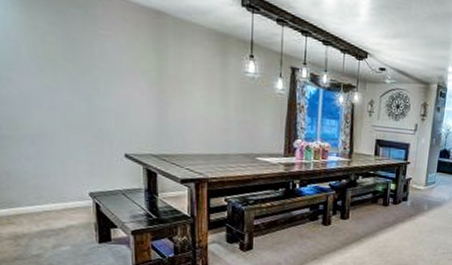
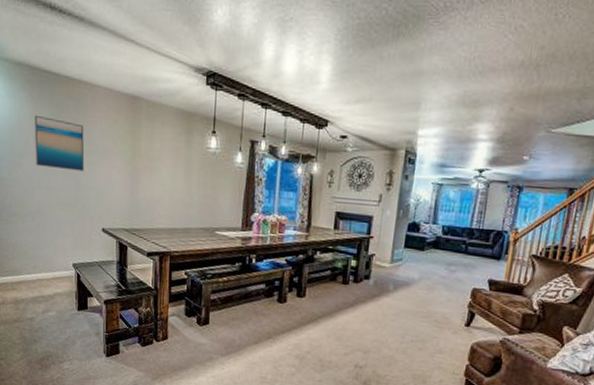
wall art: none [26,21,99,91] -> present [34,115,85,172]

